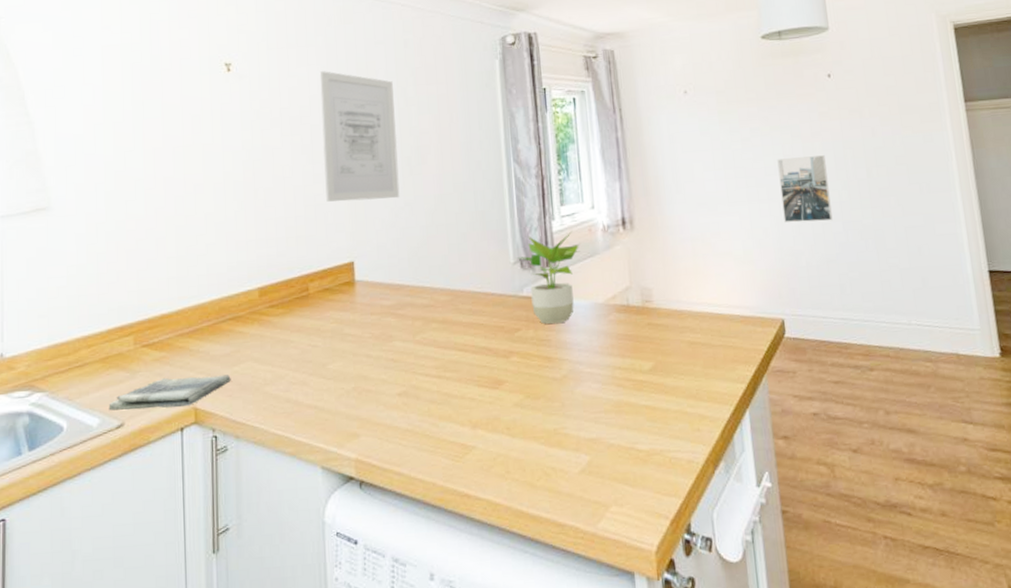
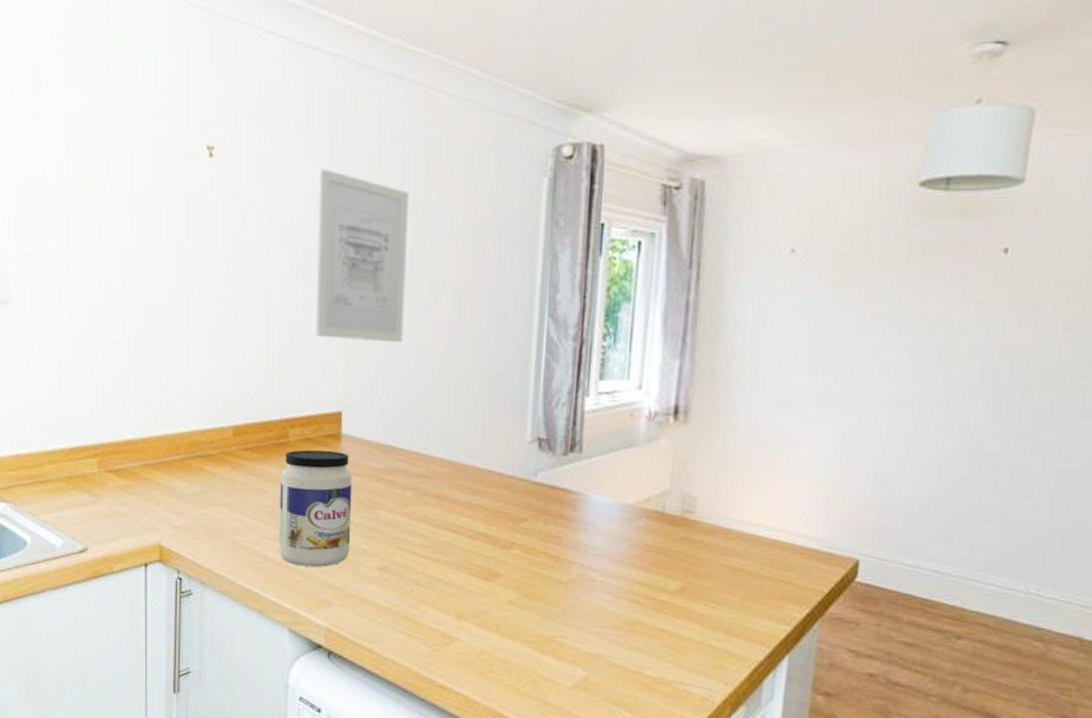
dish towel: present [108,374,231,411] -> none [72,508,199,542]
jar: none [304,296,371,405] -> present [279,449,353,568]
potted plant: present [516,231,581,324] -> none [535,411,616,520]
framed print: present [777,155,833,223] -> none [890,358,969,449]

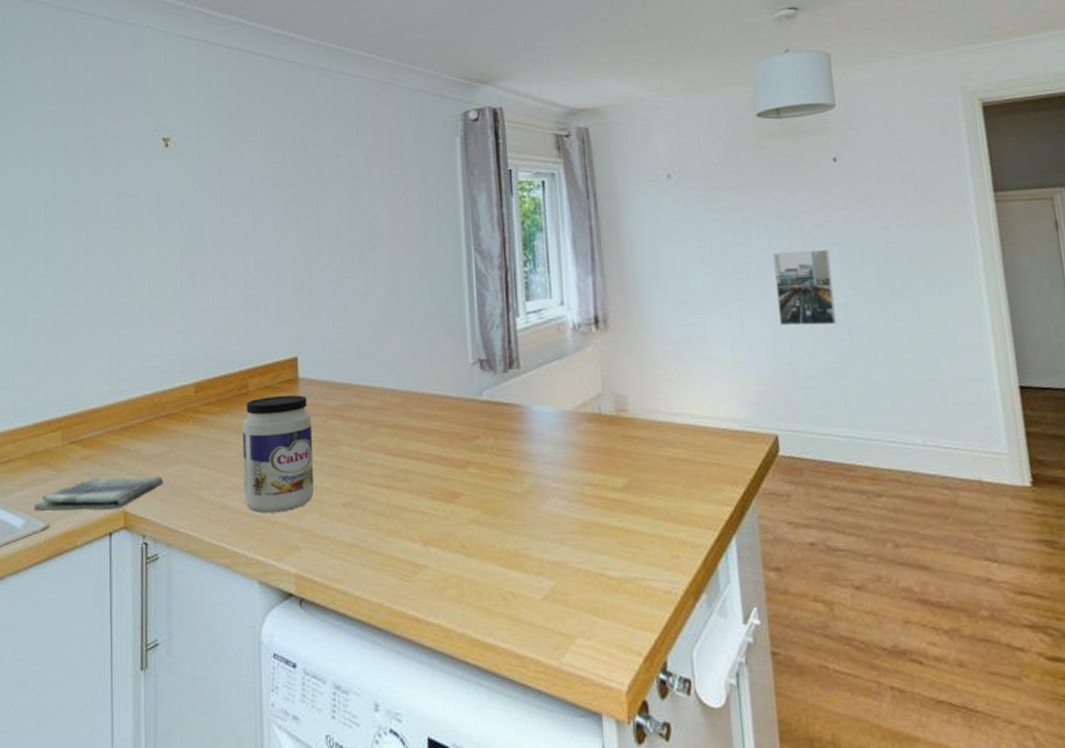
dish towel: none [72,508,199,542] -> present [34,477,164,512]
wall art: present [316,169,409,343] -> none [264,147,349,291]
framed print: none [890,358,969,449] -> present [773,250,836,326]

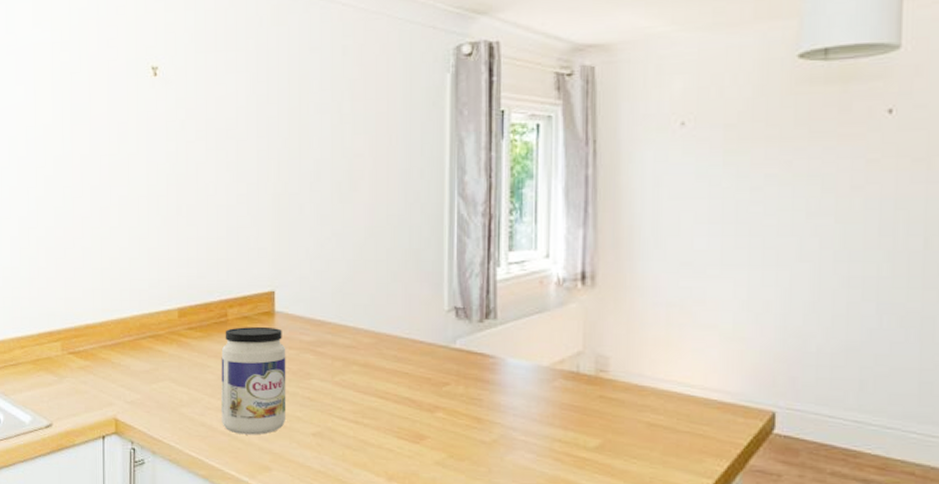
dish towel: present [34,477,164,512] -> none [39,385,150,416]
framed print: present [773,250,836,326] -> none [794,216,866,300]

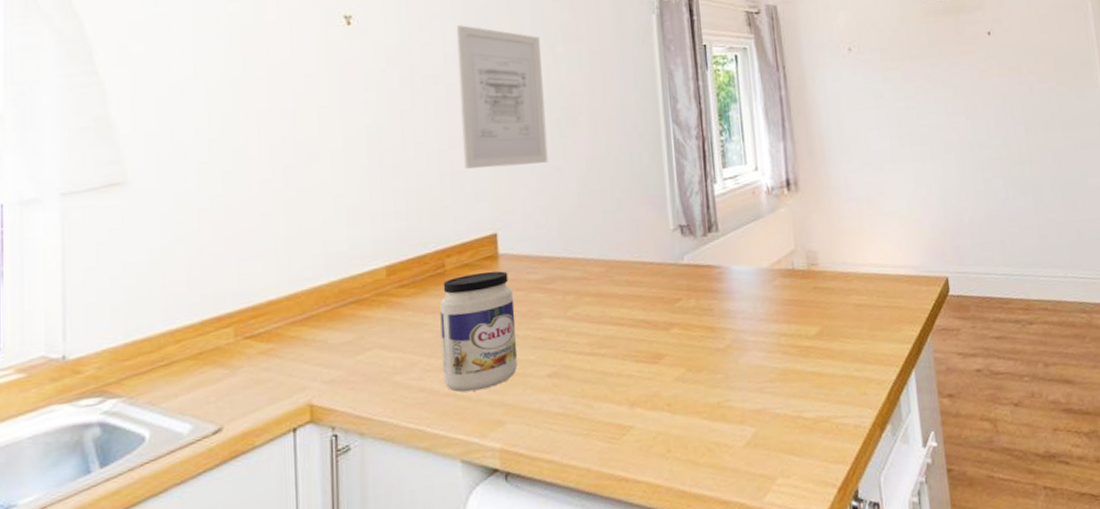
wall art: none [248,79,327,227] -> present [456,25,548,169]

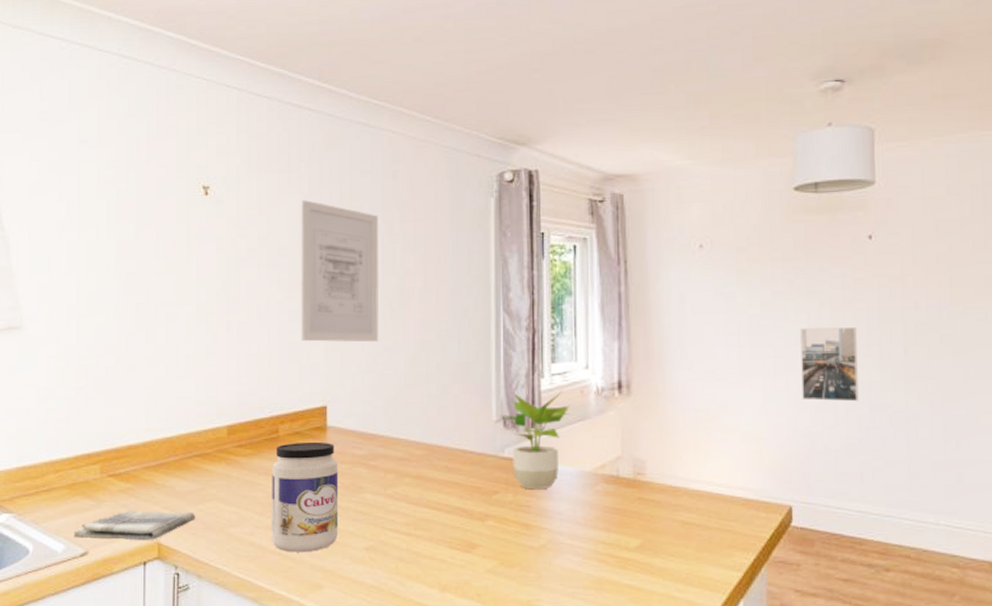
dish towel: none [203,365,354,414] -> present [73,509,196,540]
potted plant: none [676,194,744,293] -> present [500,391,570,489]
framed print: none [940,112,994,181] -> present [800,327,859,402]

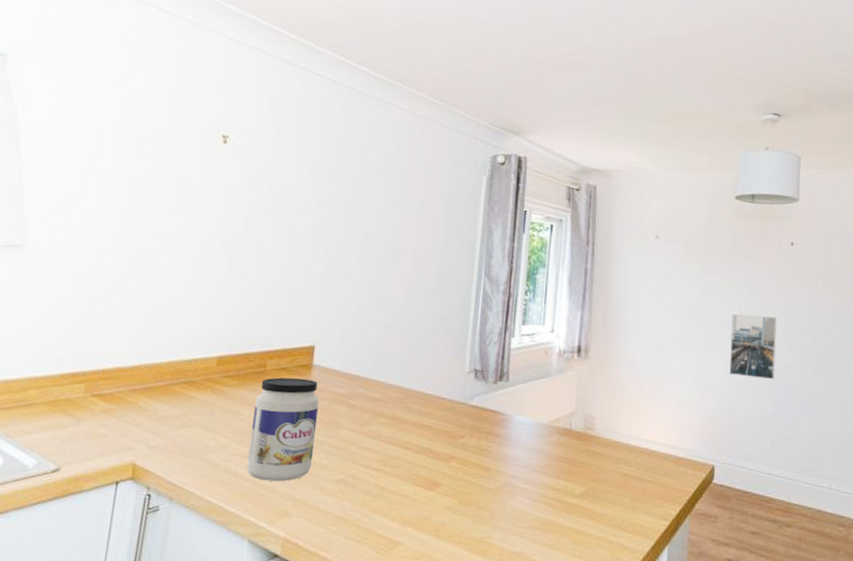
dish towel: present [73,509,196,540] -> none [47,429,175,461]
wall art: present [301,200,379,343] -> none [298,159,382,292]
potted plant: present [500,391,570,489] -> none [472,348,535,436]

